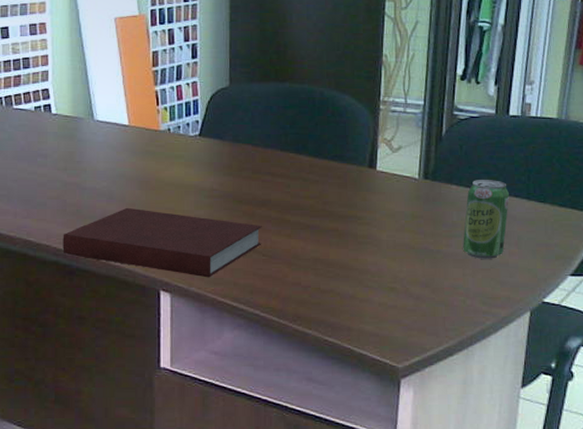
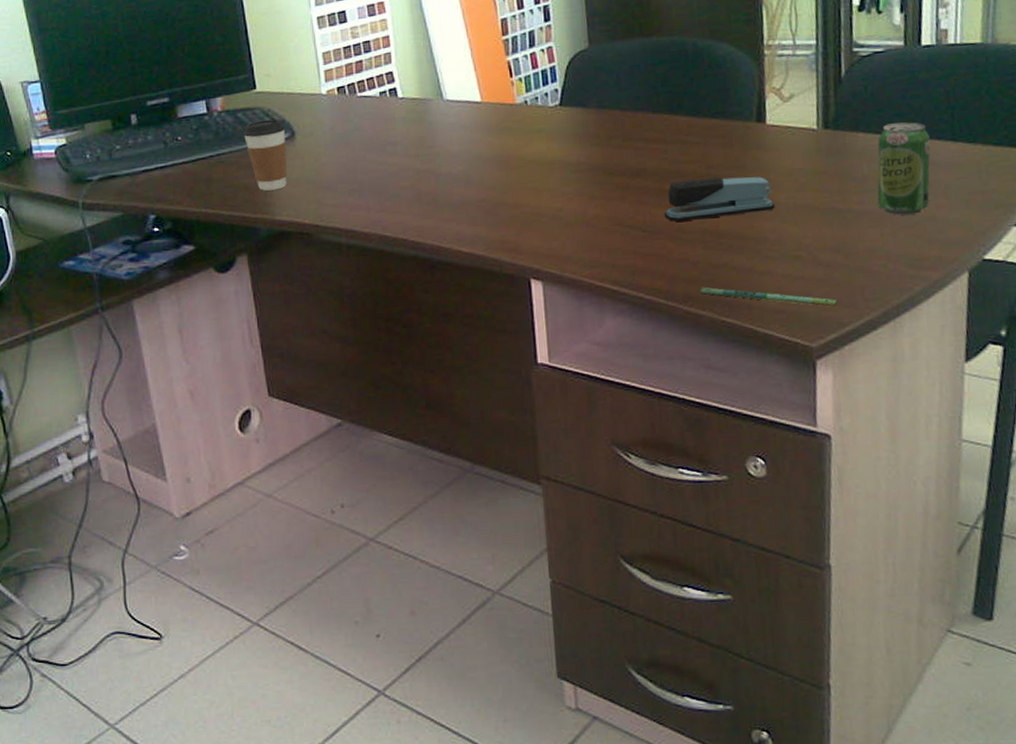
notebook: present [62,207,262,278] -> none [420,191,641,261]
stapler: none [283,213,378,250] -> present [664,177,776,223]
pen: none [309,308,423,334] -> present [701,287,838,307]

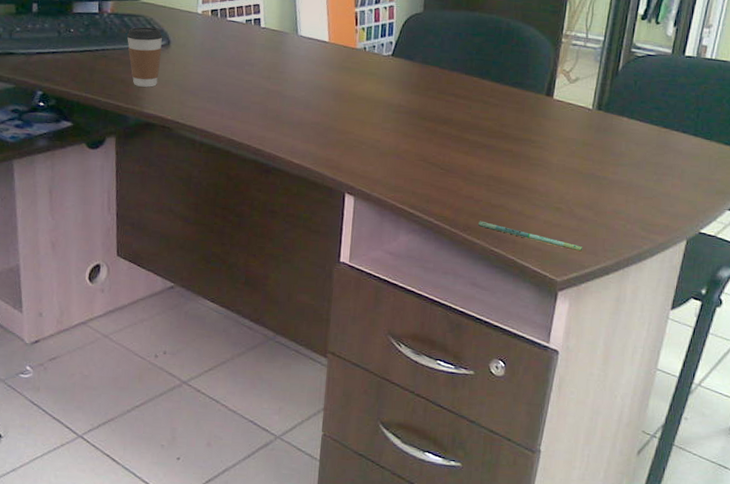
stapler: present [664,177,776,223] -> none [460,133,549,168]
beverage can: present [877,122,931,215] -> none [628,114,678,189]

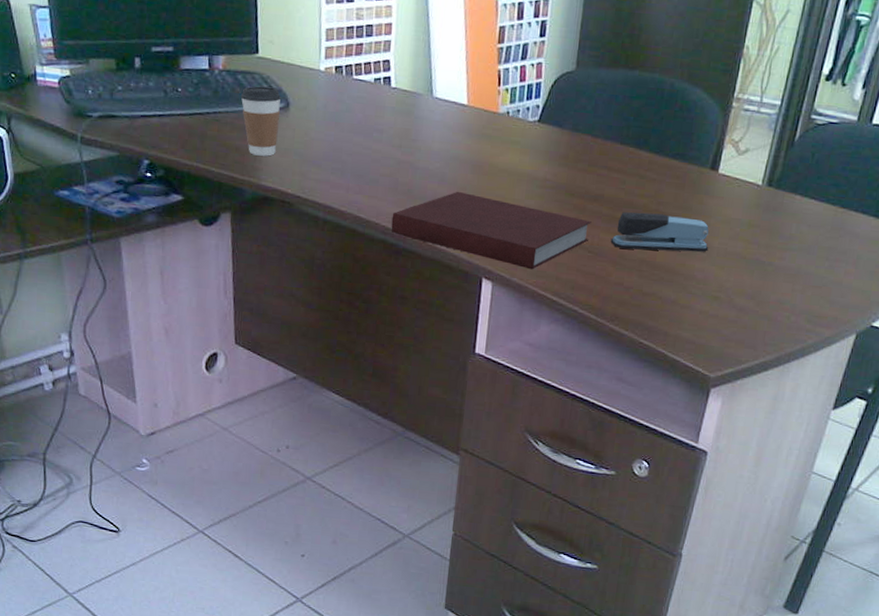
notebook: none [261,116,442,186] -> present [391,191,591,270]
stapler: none [460,133,549,168] -> present [610,212,709,252]
pen: present [478,220,583,252] -> none [627,310,741,346]

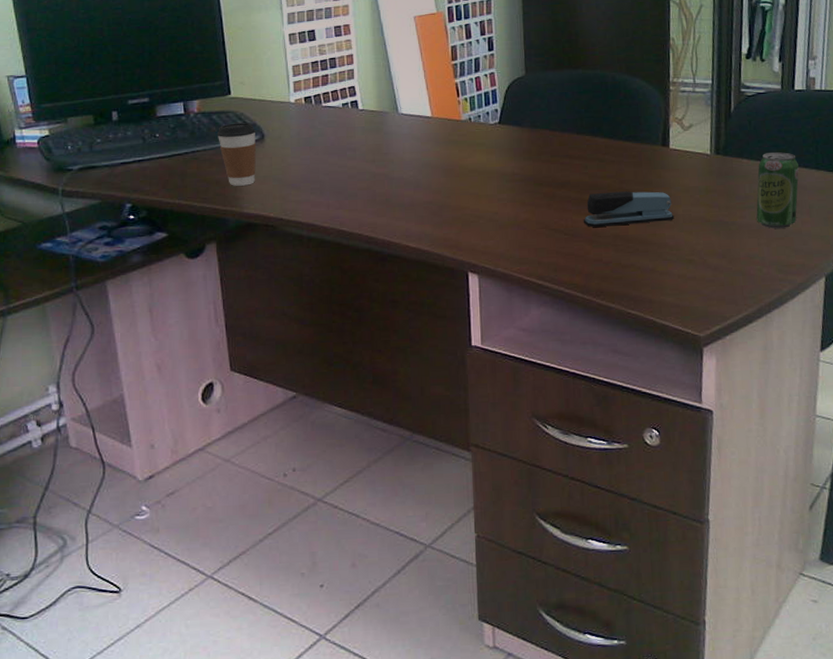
notebook: present [391,191,591,270] -> none [374,194,563,258]
beverage can: none [796,191,857,277] -> present [756,152,800,229]

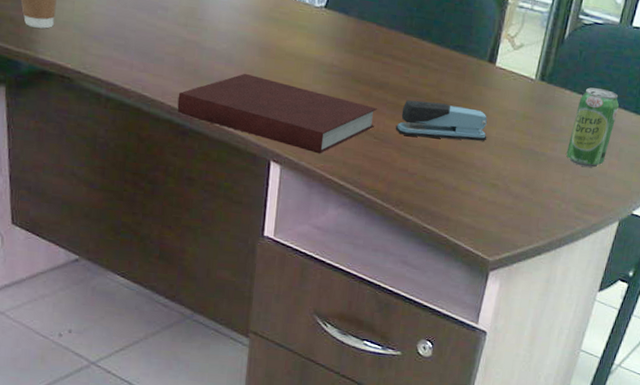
notebook: none [374,194,563,258] -> present [177,73,377,154]

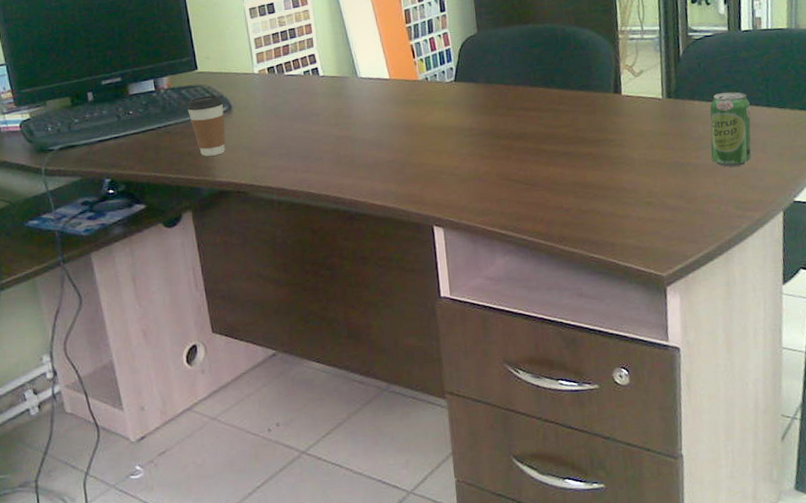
notebook: present [177,73,377,154] -> none [340,153,523,210]
stapler: present [395,100,488,141] -> none [541,138,631,176]

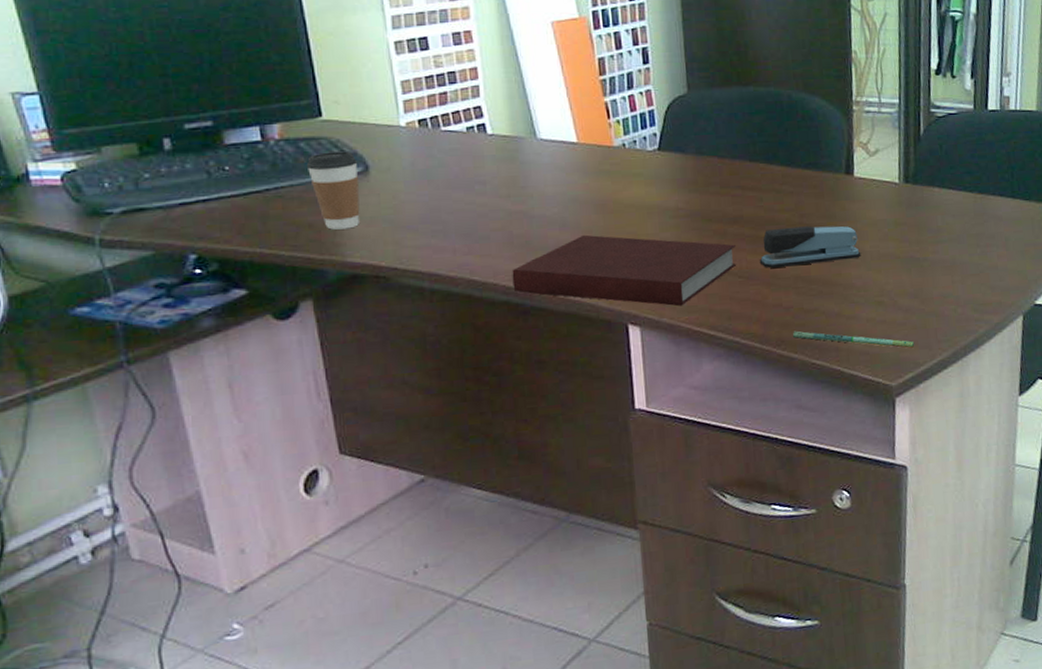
notebook: none [340,153,523,210] -> present [512,234,737,307]
stapler: none [541,138,631,176] -> present [759,226,861,269]
pen: none [573,229,682,243] -> present [793,331,915,348]
beverage can: present [710,92,751,167] -> none [949,179,994,264]

